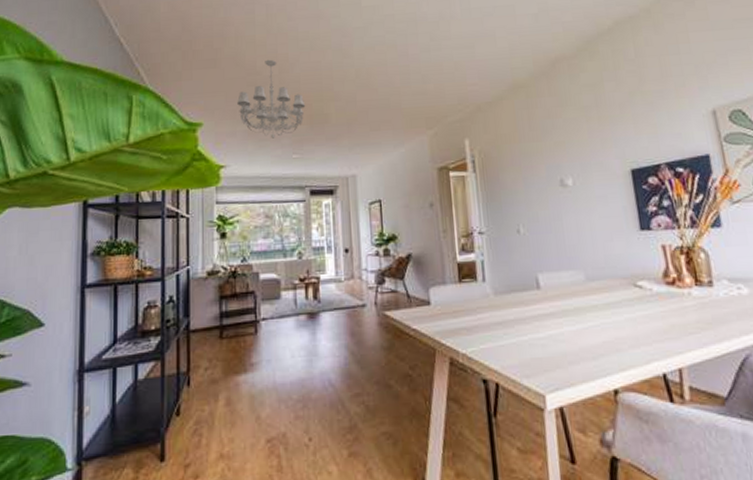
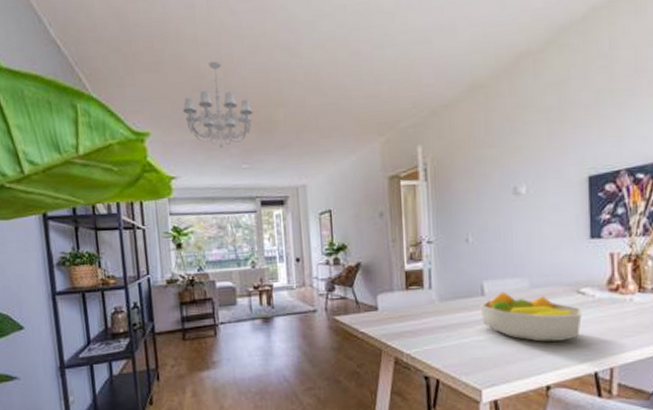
fruit bowl: none [536,284,642,340] -> present [480,291,583,342]

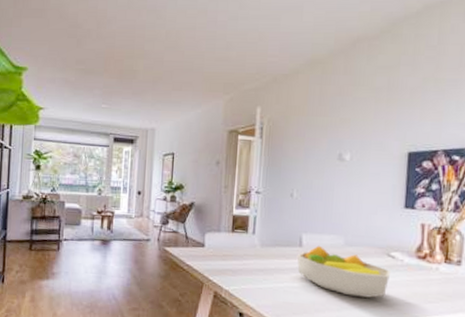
chandelier: present [183,60,253,148] -> none [58,14,118,88]

